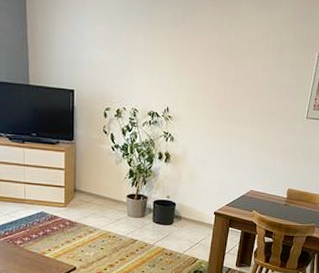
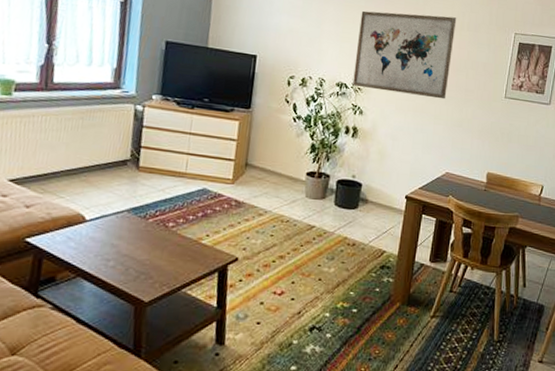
wall art: none [163,38,261,123] -> present [352,10,457,100]

